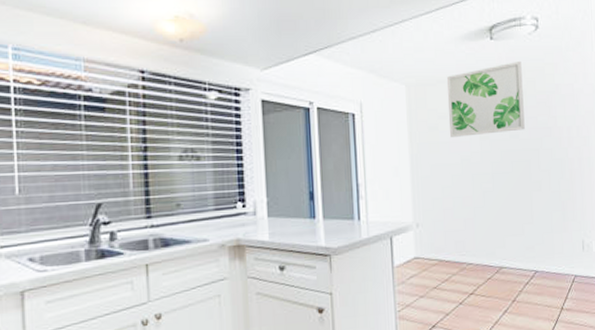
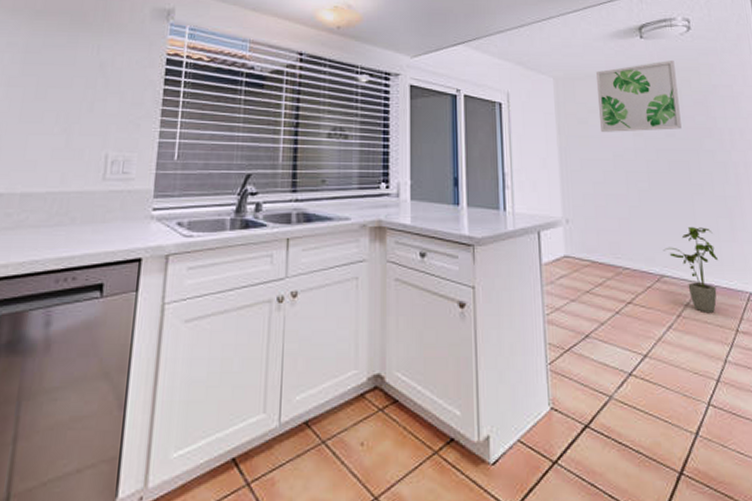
house plant: none [503,221,551,297] -> present [663,227,719,314]

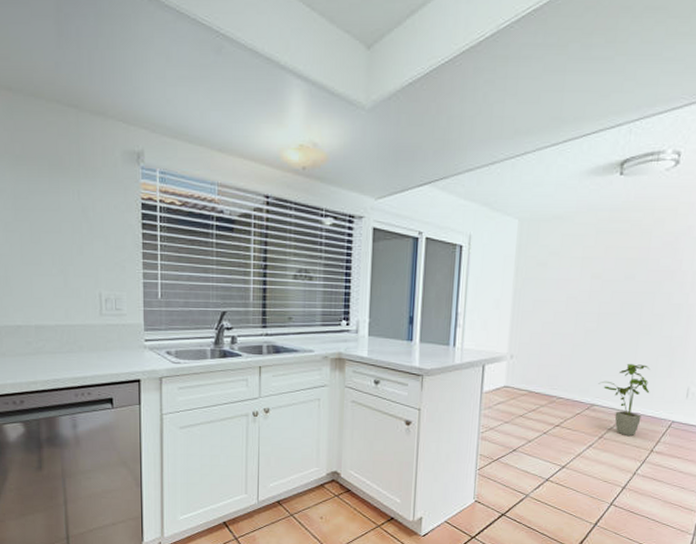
wall art: present [595,59,682,132] -> none [559,198,652,275]

